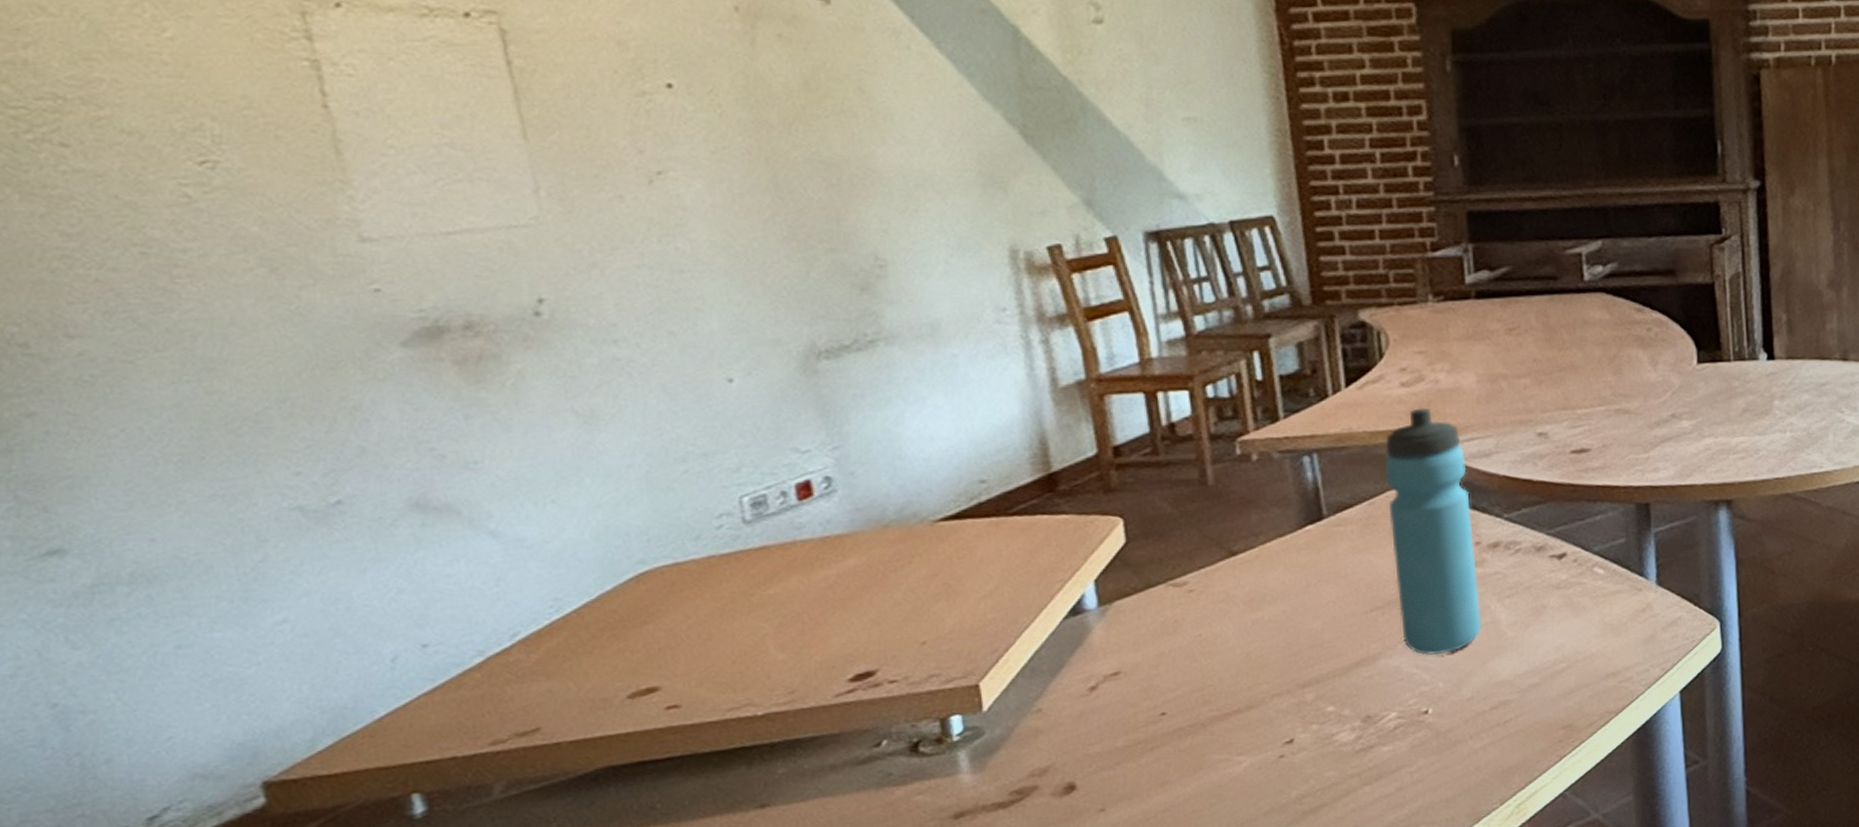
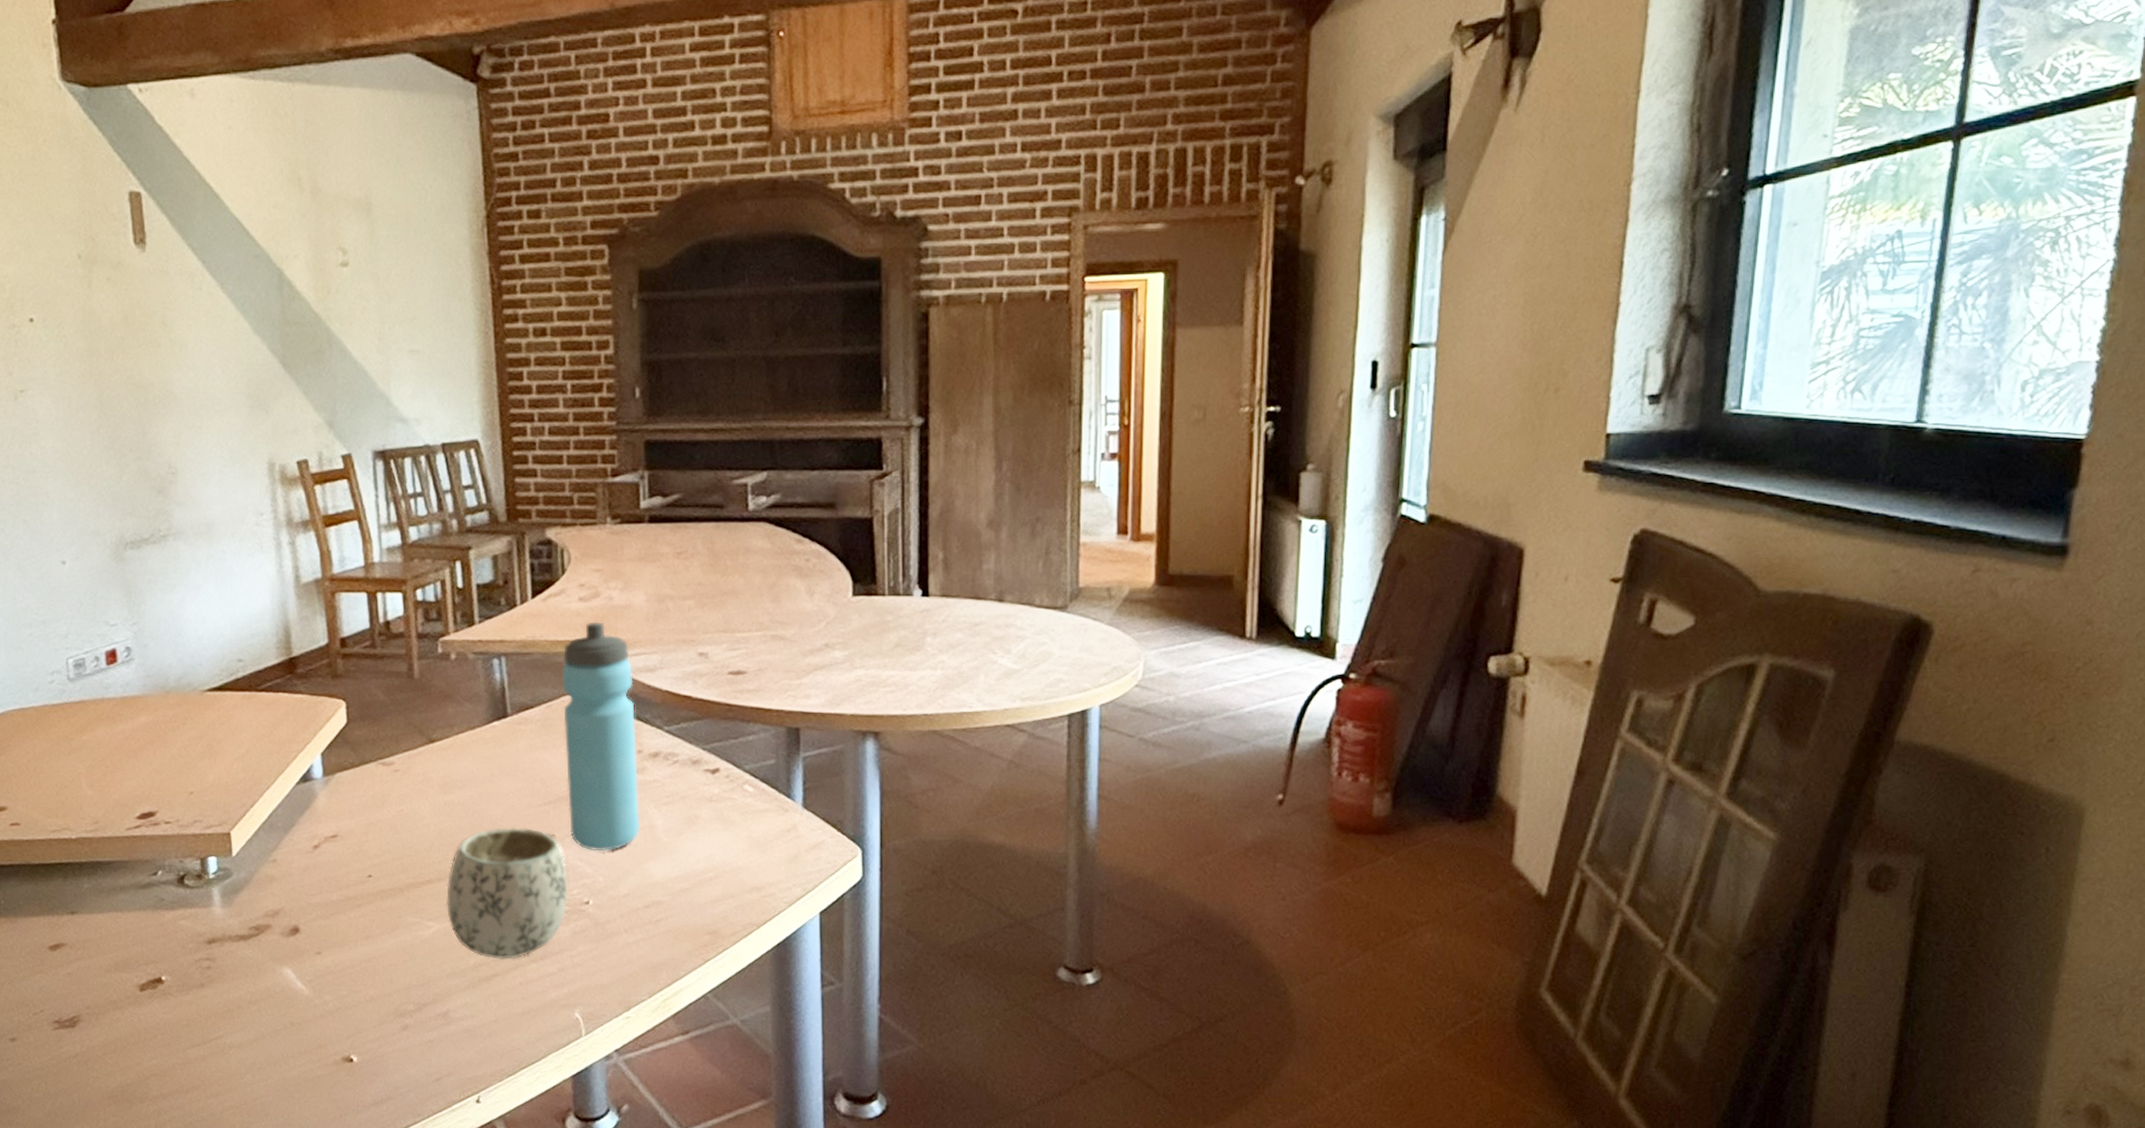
mug: none [1259,638,1404,788] -> present [446,827,568,960]

